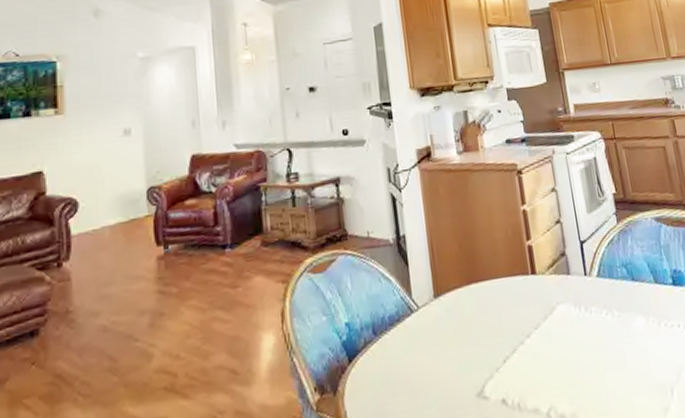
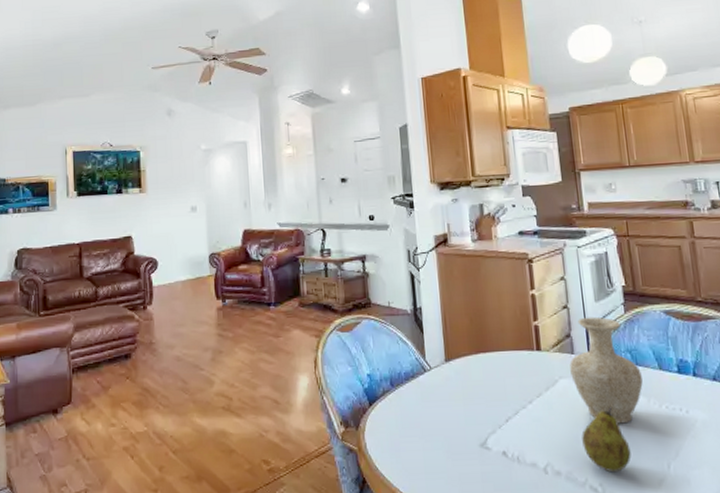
vase: none [566,230,641,350] -> present [570,317,643,424]
fruit: none [584,331,635,408] -> present [582,407,632,473]

